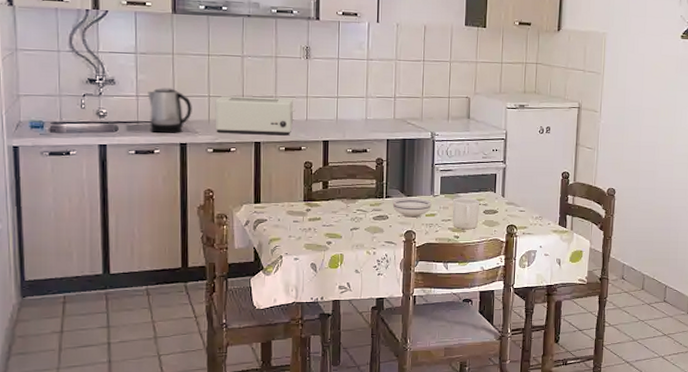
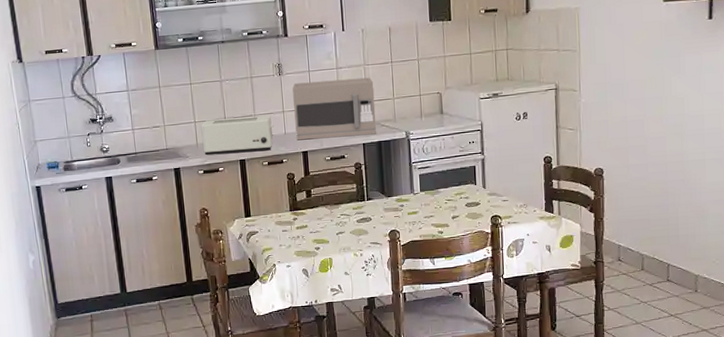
kettle: present [148,87,192,134] -> none [141,118,182,162]
microwave: none [318,69,404,131] -> present [292,77,376,141]
bowl: present [392,197,432,218] -> none [374,197,413,218]
mug: present [452,198,480,229] -> none [433,192,462,224]

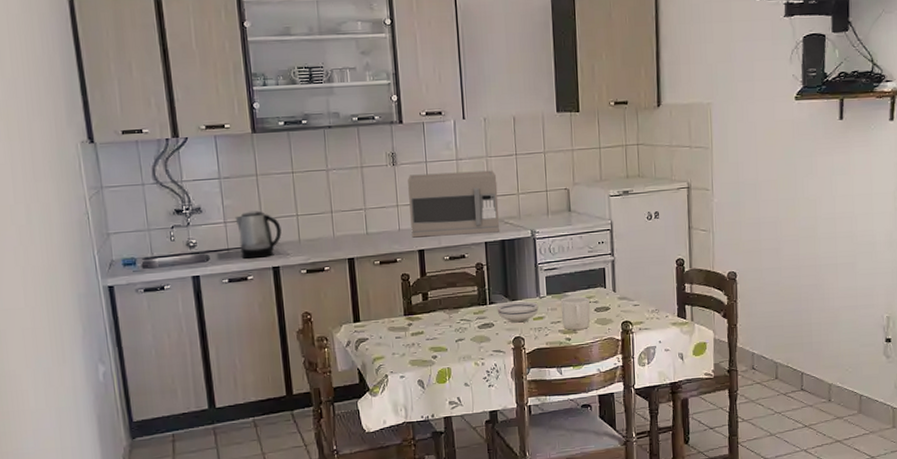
kettle: none [141,118,182,162] -> present [235,210,282,259]
toaster: present [201,115,274,155] -> none [304,209,387,253]
bowl: none [374,197,413,218] -> present [496,300,539,323]
mug: none [433,192,462,224] -> present [560,296,590,330]

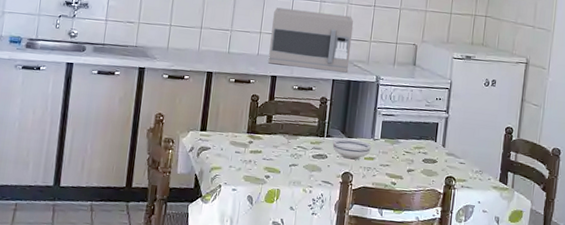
kettle: present [235,210,282,259] -> none [113,14,155,58]
mug: present [560,296,590,330] -> none [391,143,420,177]

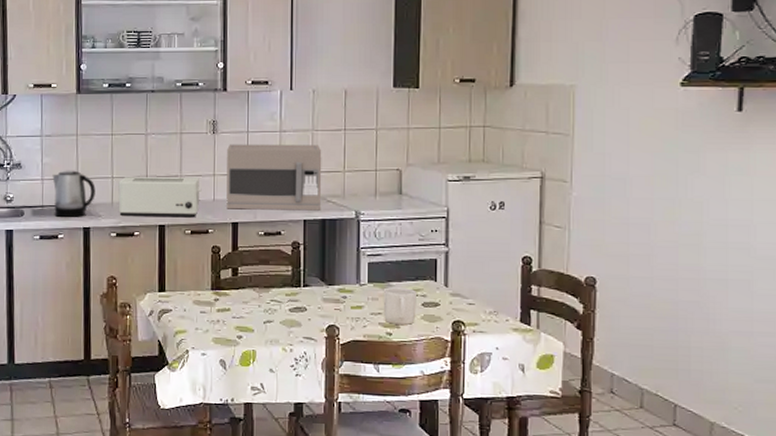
kettle: none [113,14,155,58] -> present [52,170,96,218]
toaster: none [172,26,249,68] -> present [118,177,202,218]
bowl: present [332,138,372,160] -> none [311,286,358,310]
mug: none [391,143,420,177] -> present [383,287,417,325]

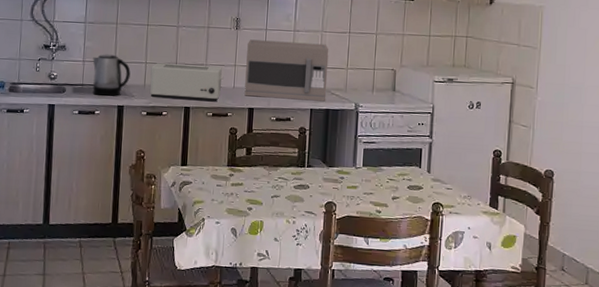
mug: present [383,287,417,325] -> none [374,171,404,204]

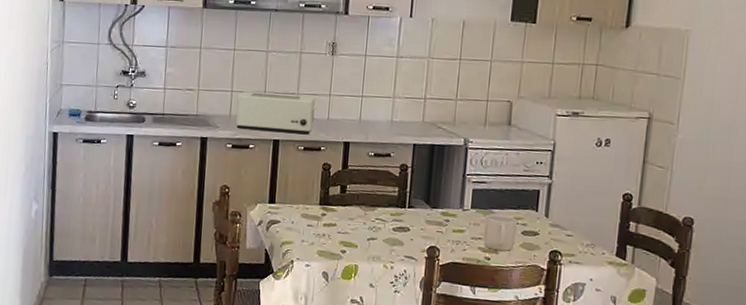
kettle: present [92,54,131,97] -> none [174,81,215,128]
microwave: present [244,39,329,102] -> none [339,66,436,136]
mug: none [374,171,404,204] -> present [484,214,518,251]

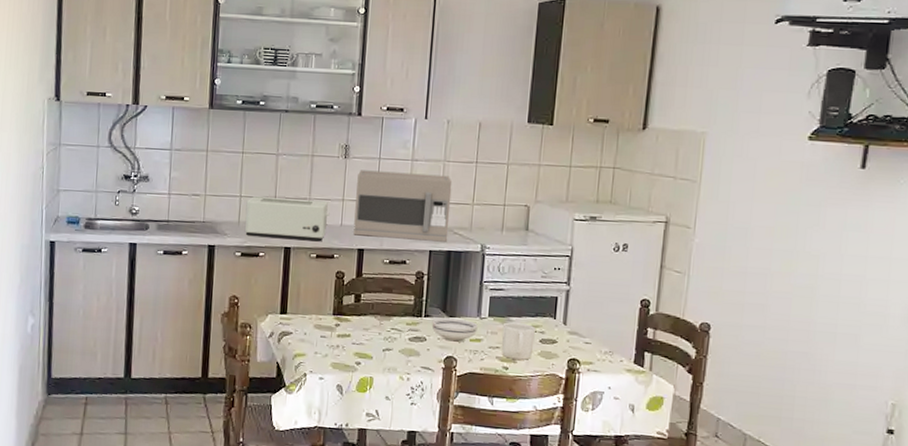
microwave: none [339,66,436,136] -> present [353,170,452,242]
bowl: none [415,208,461,233] -> present [431,317,478,342]

